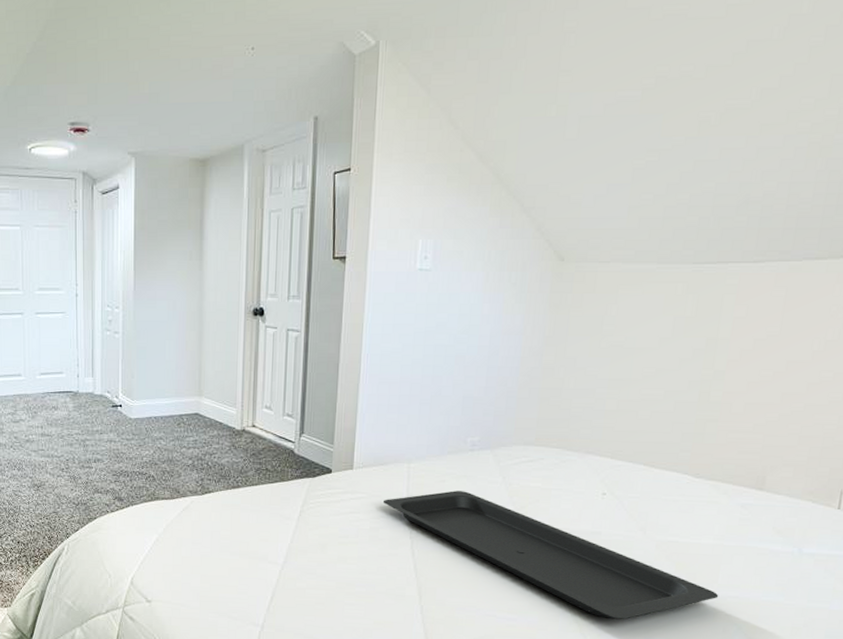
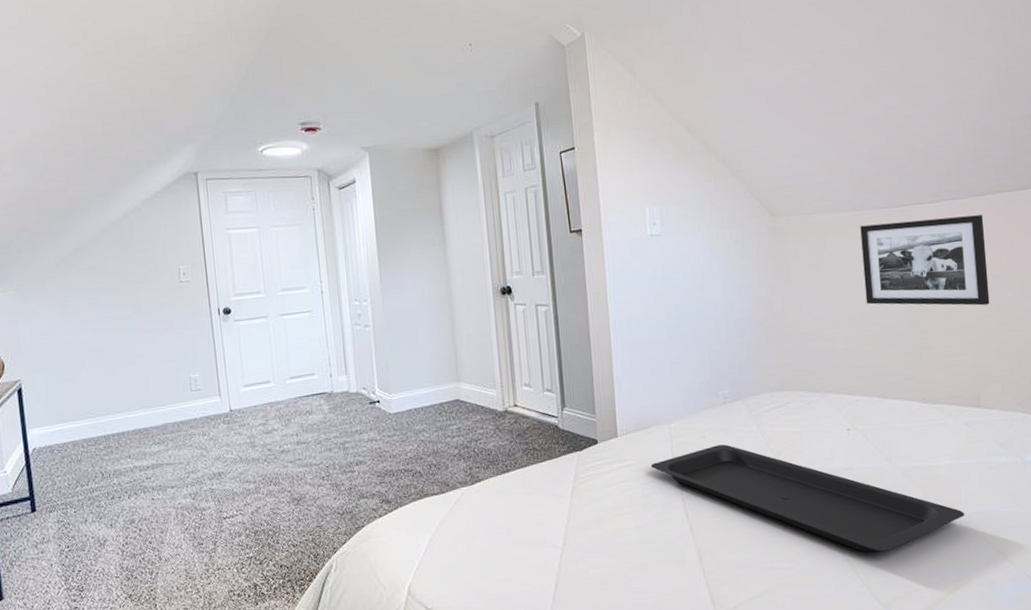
picture frame: none [652,281,817,382] -> present [860,215,990,306]

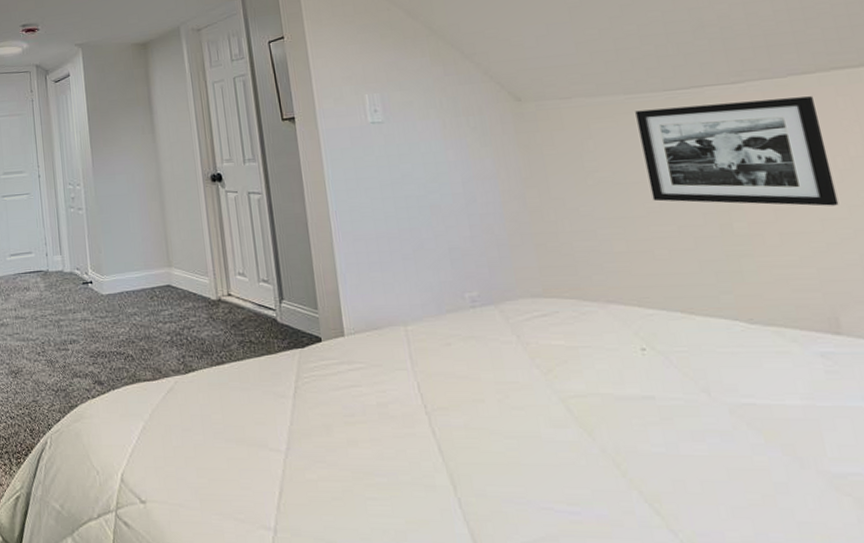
serving tray: present [650,444,965,553] -> none [385,354,836,509]

